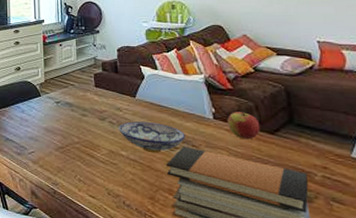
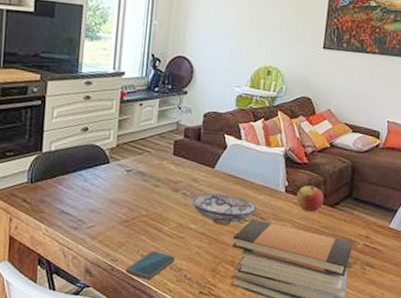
smartphone: none [66,175,111,205] -> present [125,250,175,280]

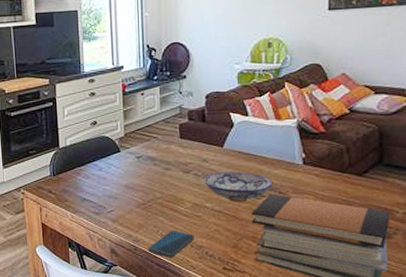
apple: present [296,185,324,212] -> none [316,155,349,183]

